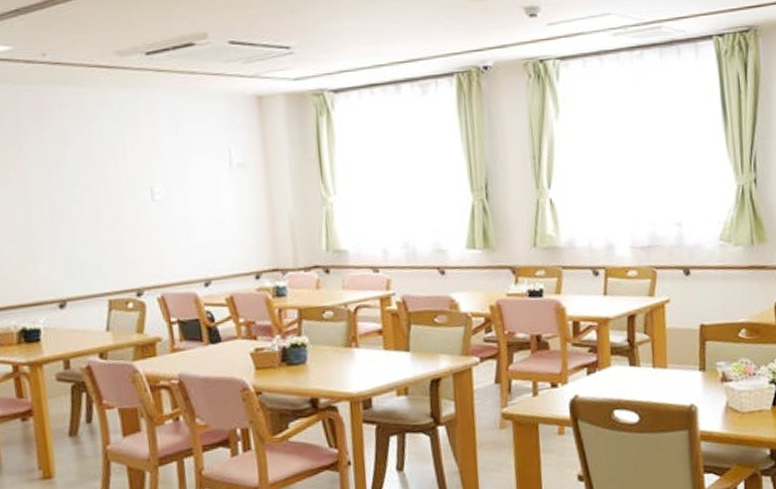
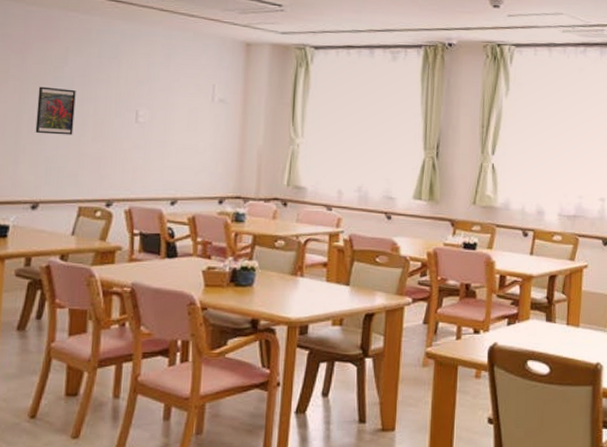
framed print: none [42,173,88,226] -> present [35,86,76,135]

